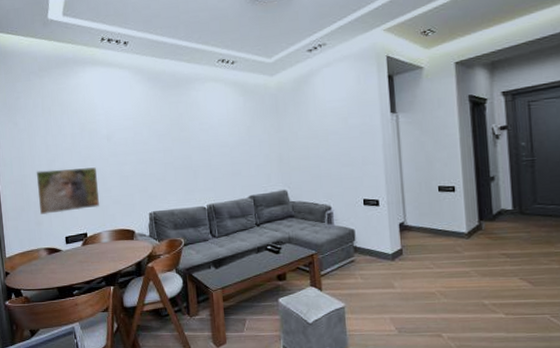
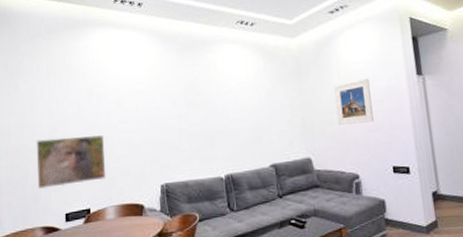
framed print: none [310,116,347,160] -> present [333,78,374,125]

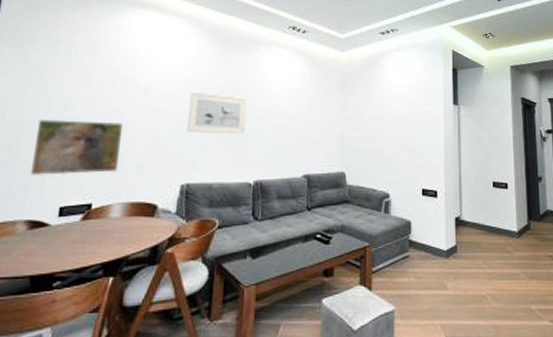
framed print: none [156,97,210,136] -> present [187,91,248,135]
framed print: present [333,78,374,125] -> none [375,101,409,143]

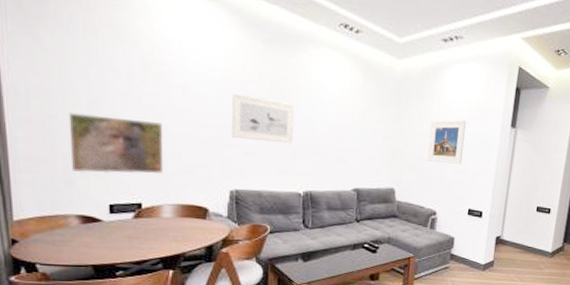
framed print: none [375,101,409,143] -> present [427,120,466,164]

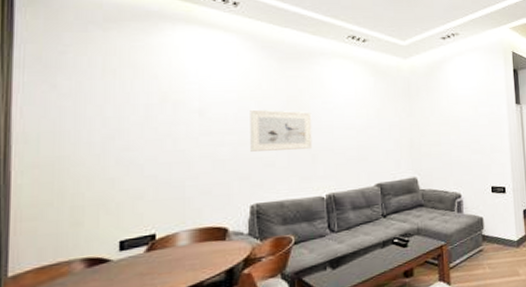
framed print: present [68,112,164,175] -> none [79,148,180,212]
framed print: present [427,120,466,164] -> none [442,104,477,146]

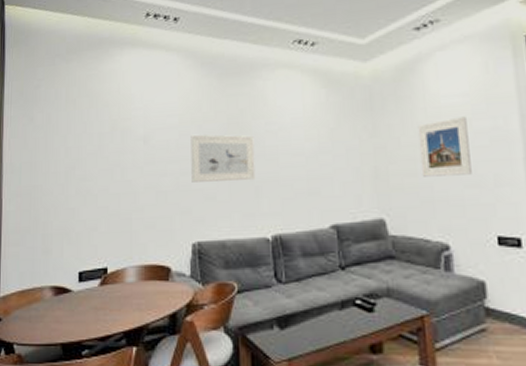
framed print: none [442,104,477,146] -> present [417,116,472,177]

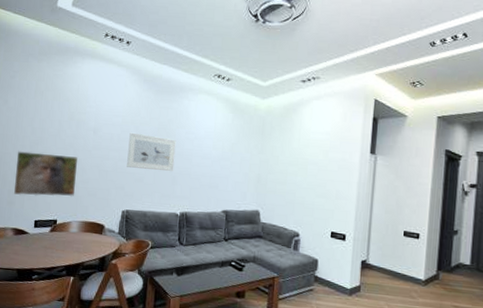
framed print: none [48,178,128,241] -> present [13,151,79,197]
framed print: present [417,116,472,177] -> none [289,148,326,189]

